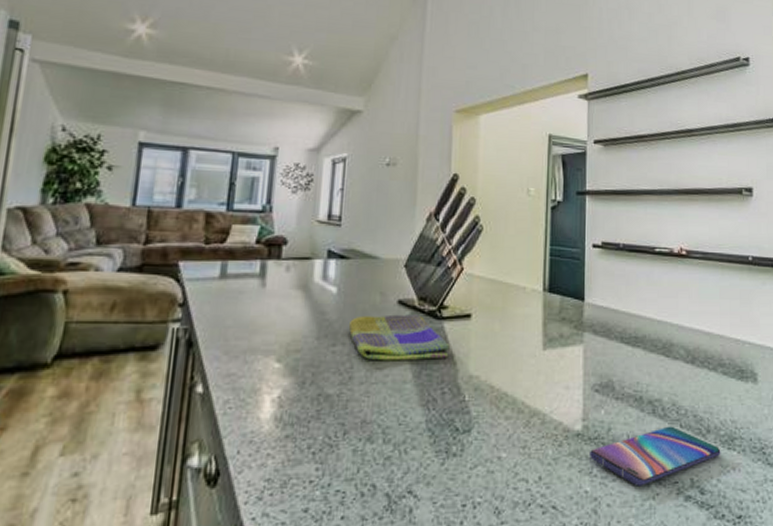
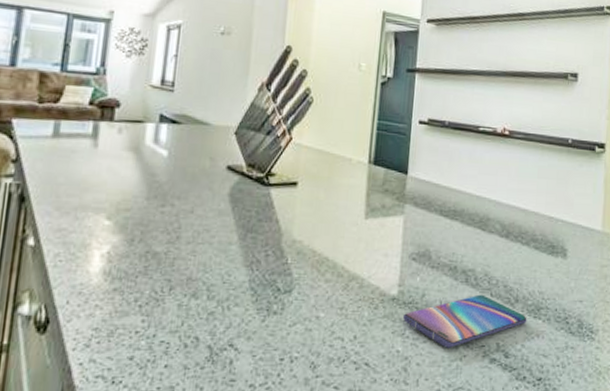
dish towel: present [348,314,450,361] -> none [177,179,275,224]

